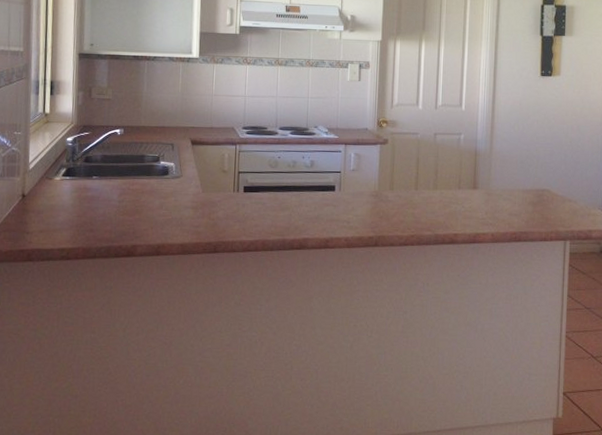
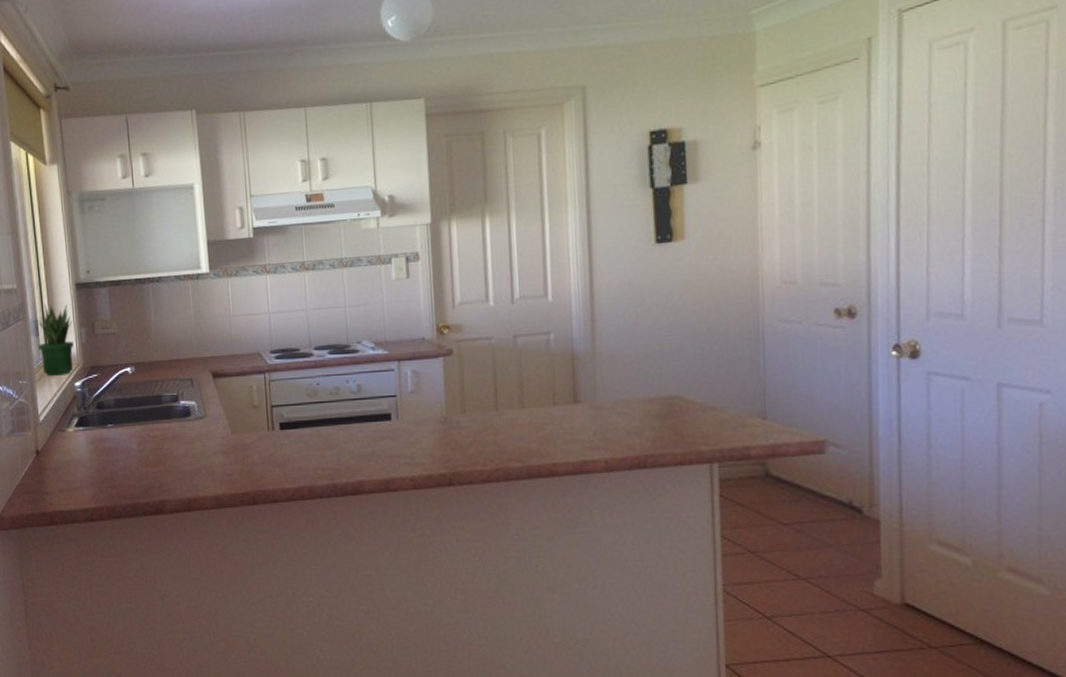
planter: none [36,68,72,131] -> present [37,304,74,377]

